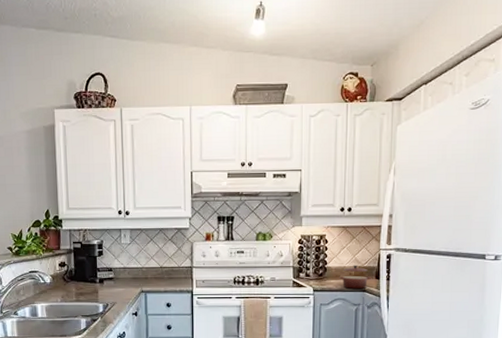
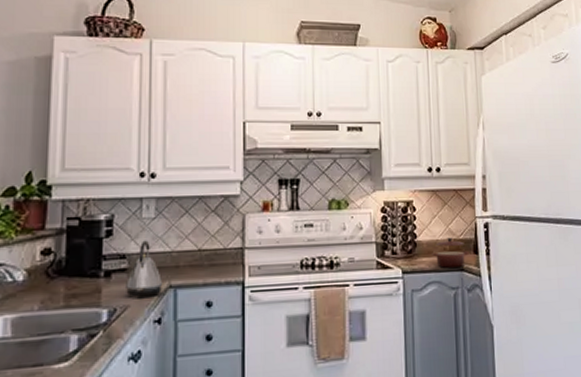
kettle: none [112,259,138,298] -> present [124,240,163,299]

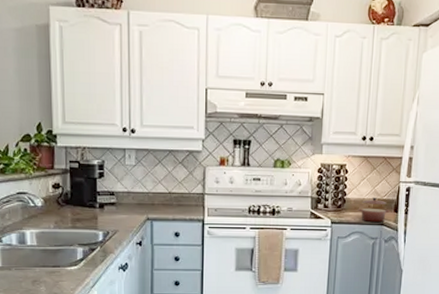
kettle: present [124,240,163,299] -> none [114,182,143,226]

